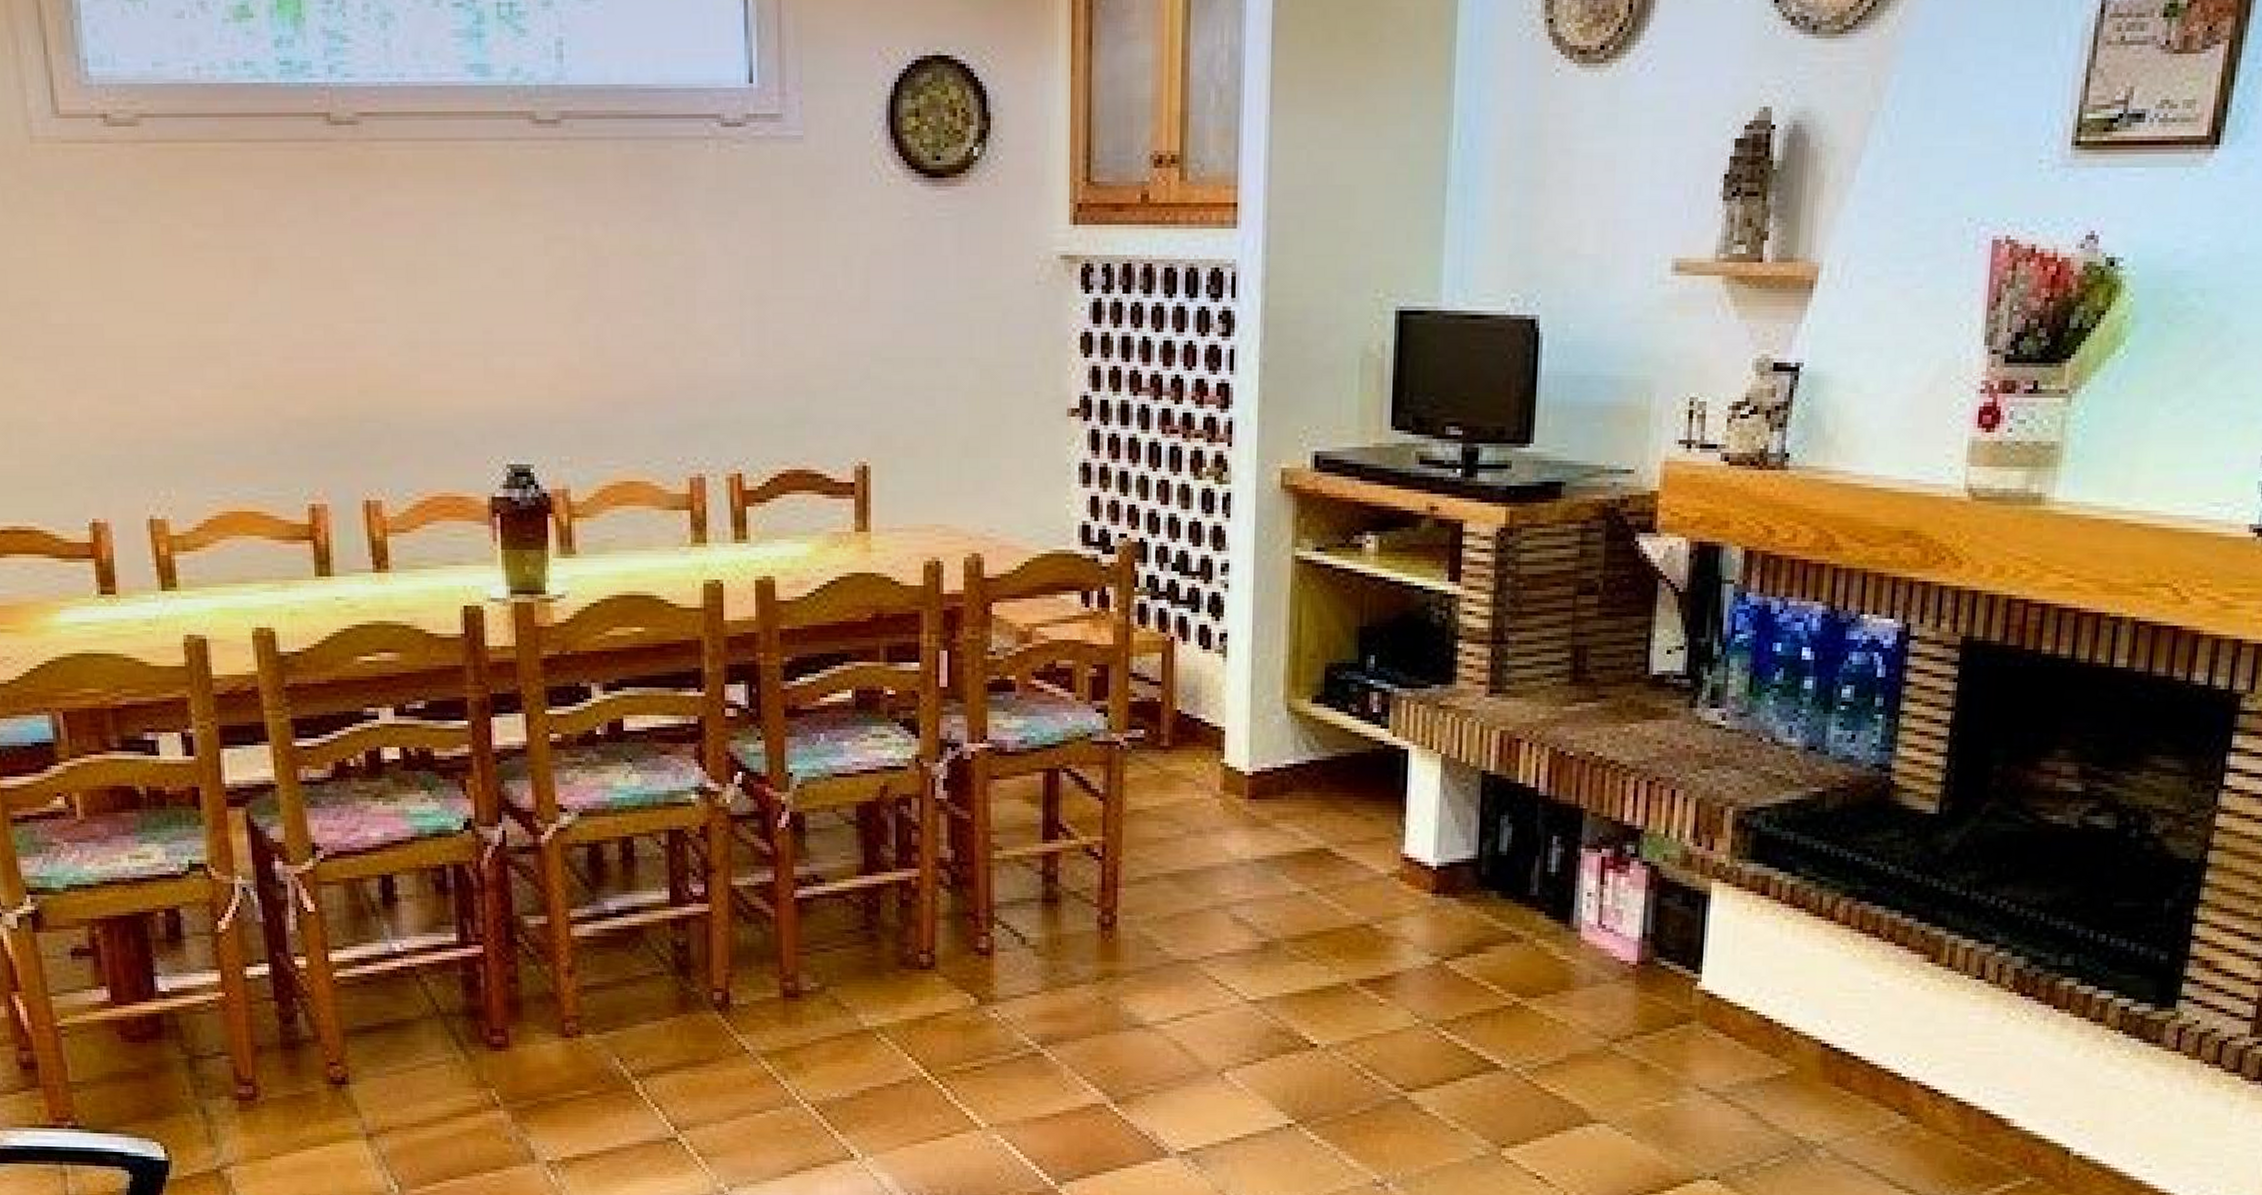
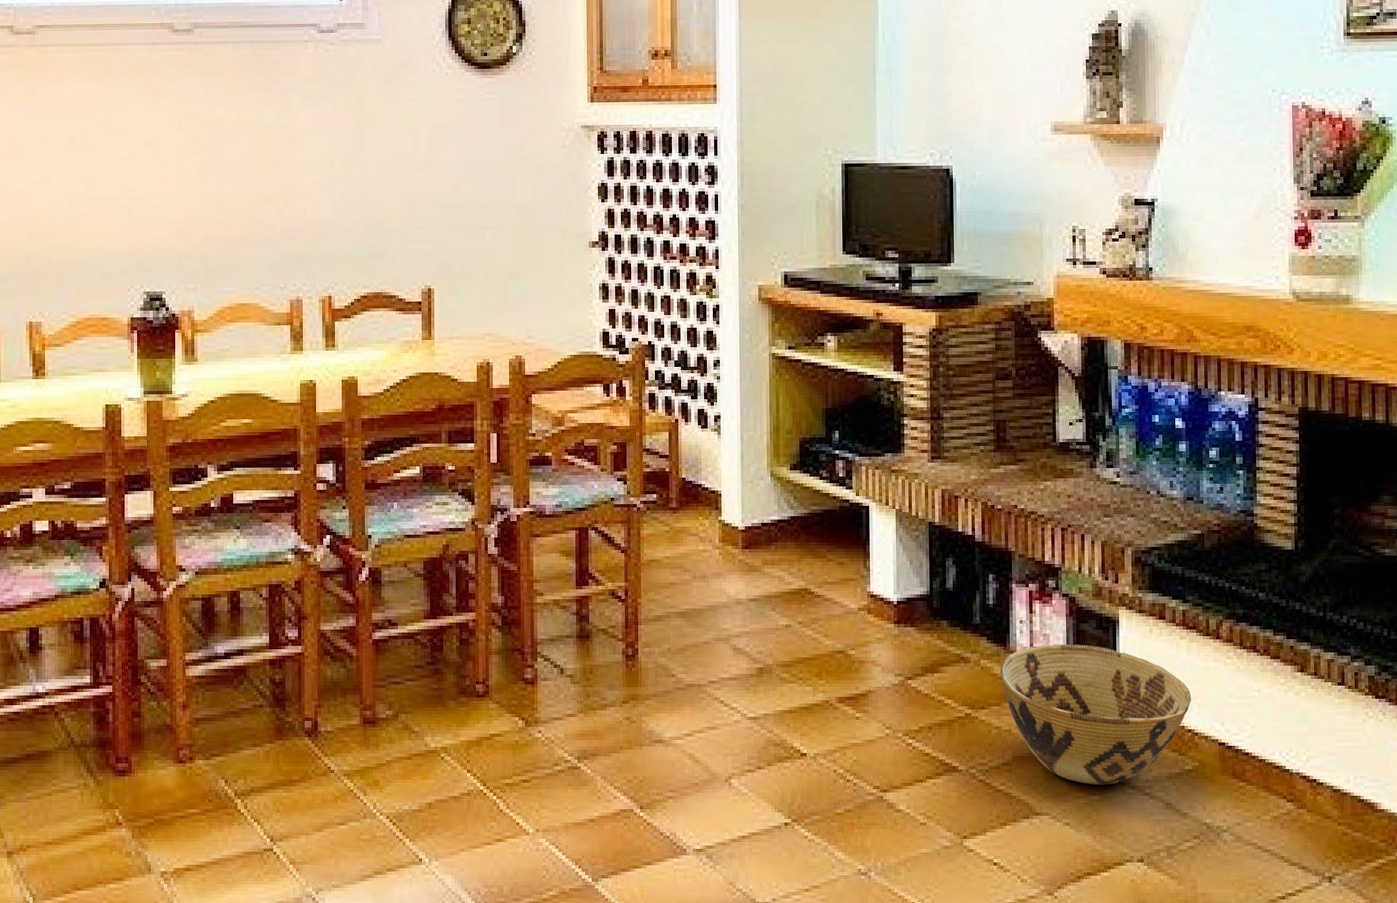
woven basket: none [1559,922,1793,1090] -> present [1000,644,1192,785]

